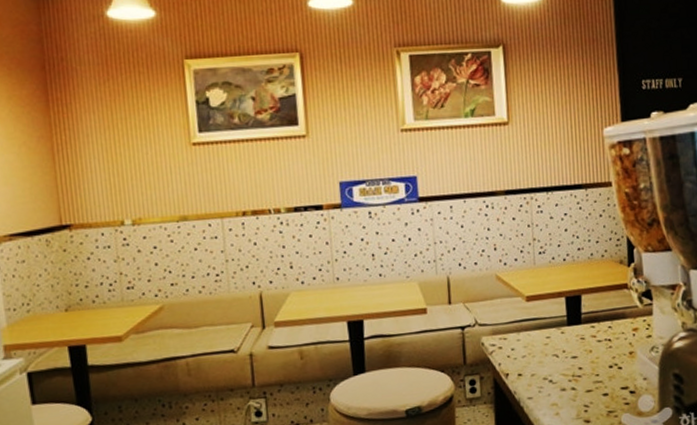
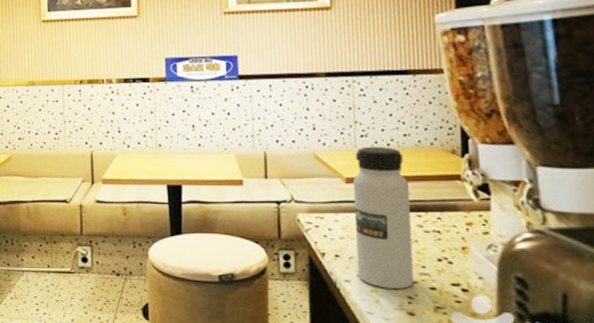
water bottle: none [533,262,590,401] -> present [353,146,414,289]

